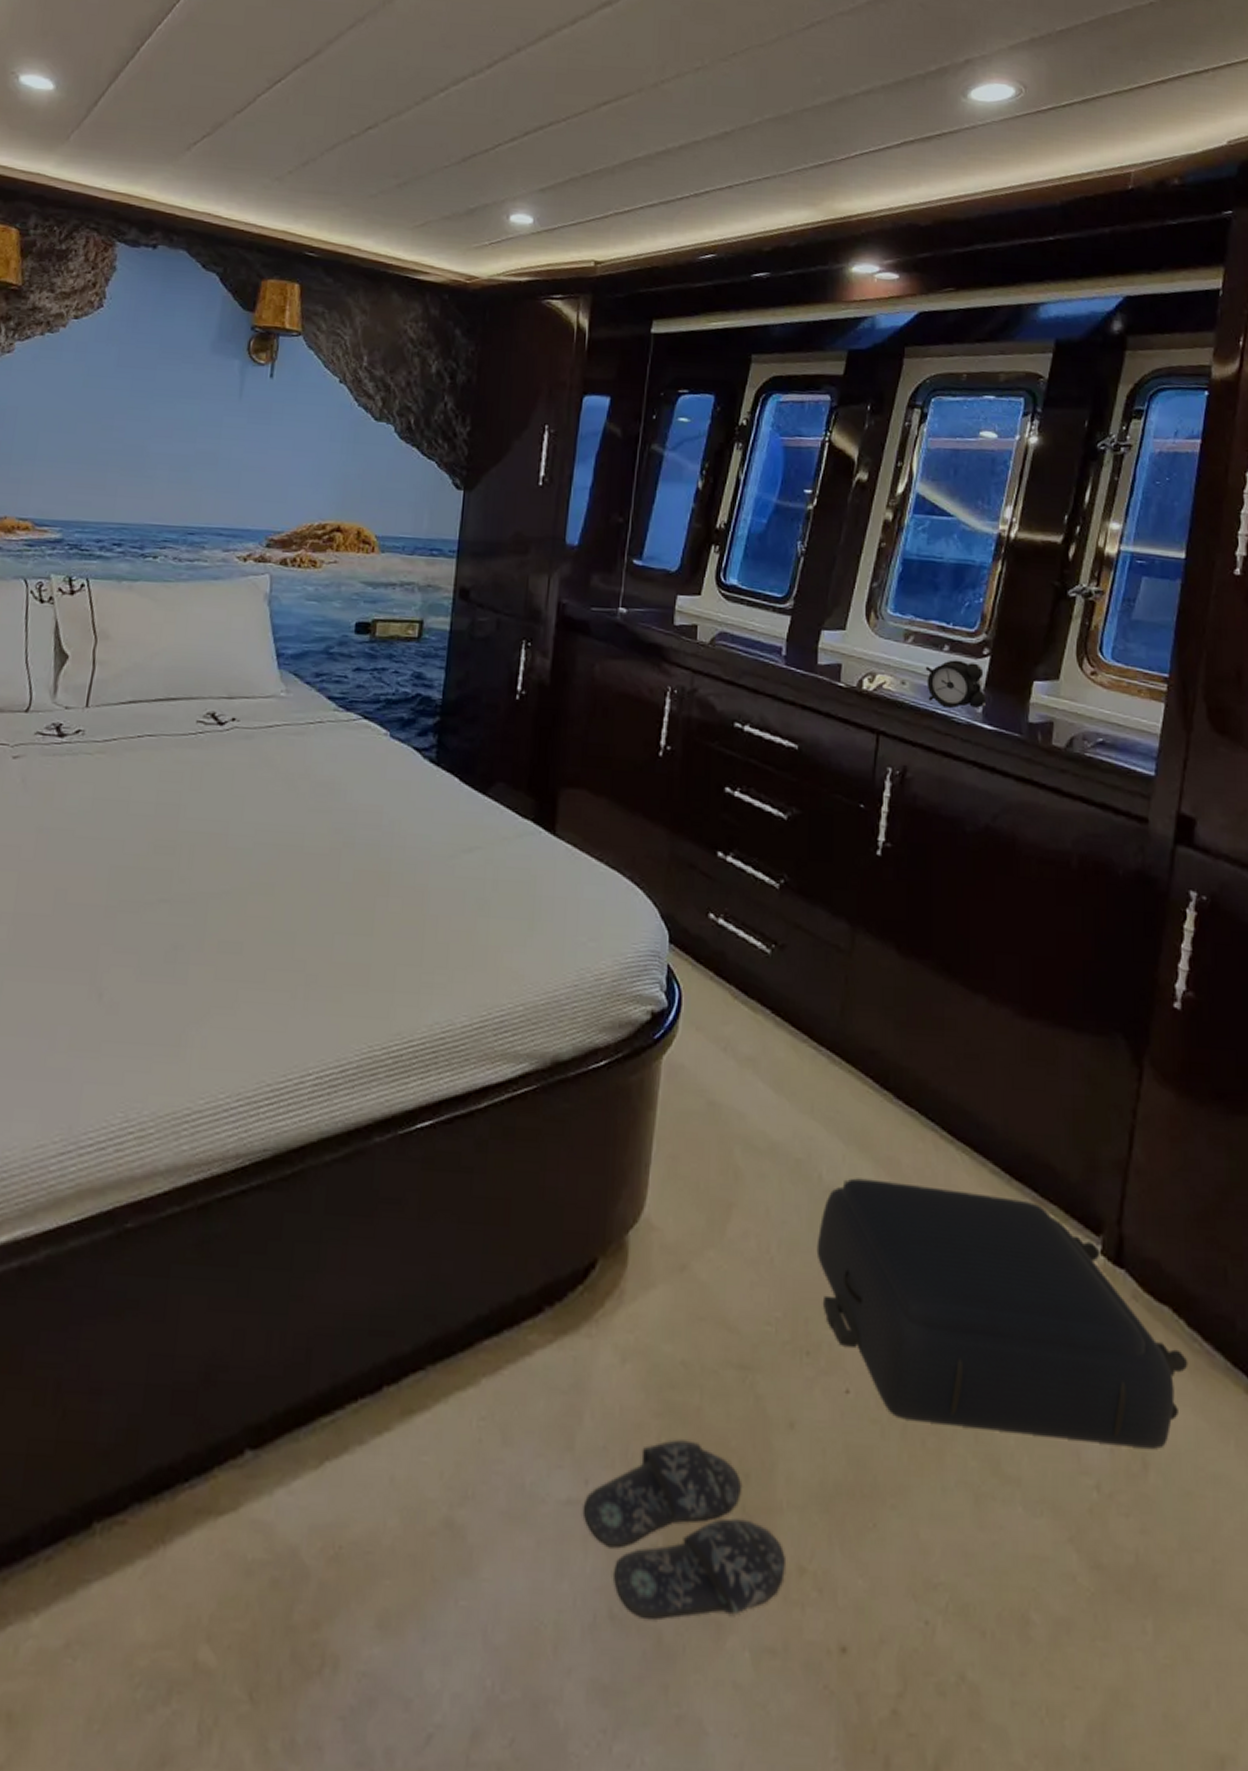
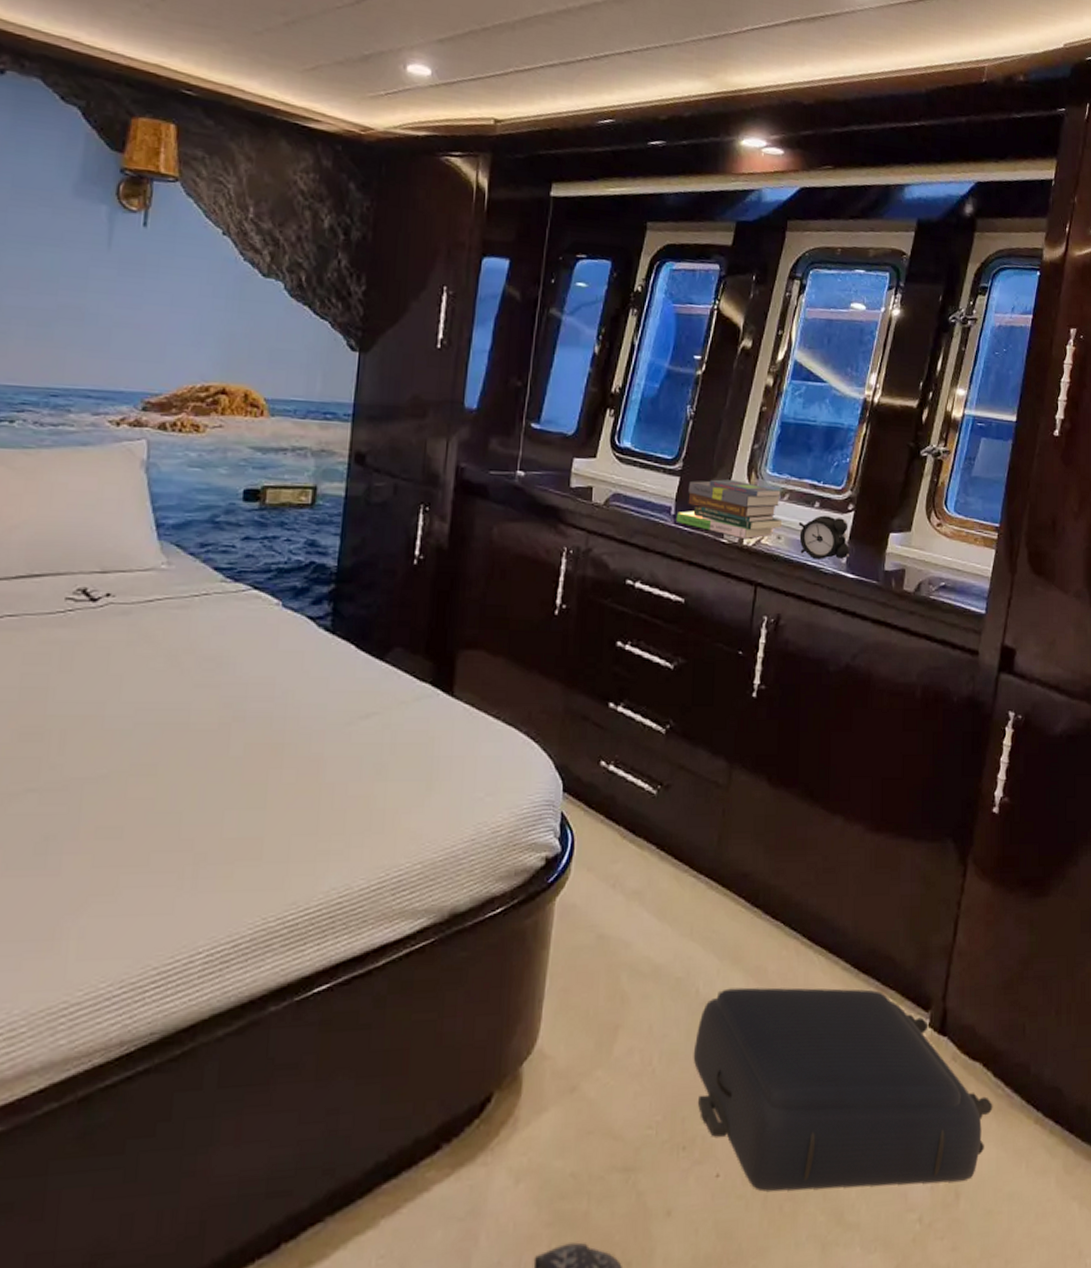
books: none [788,619,906,684] -> present [676,479,781,540]

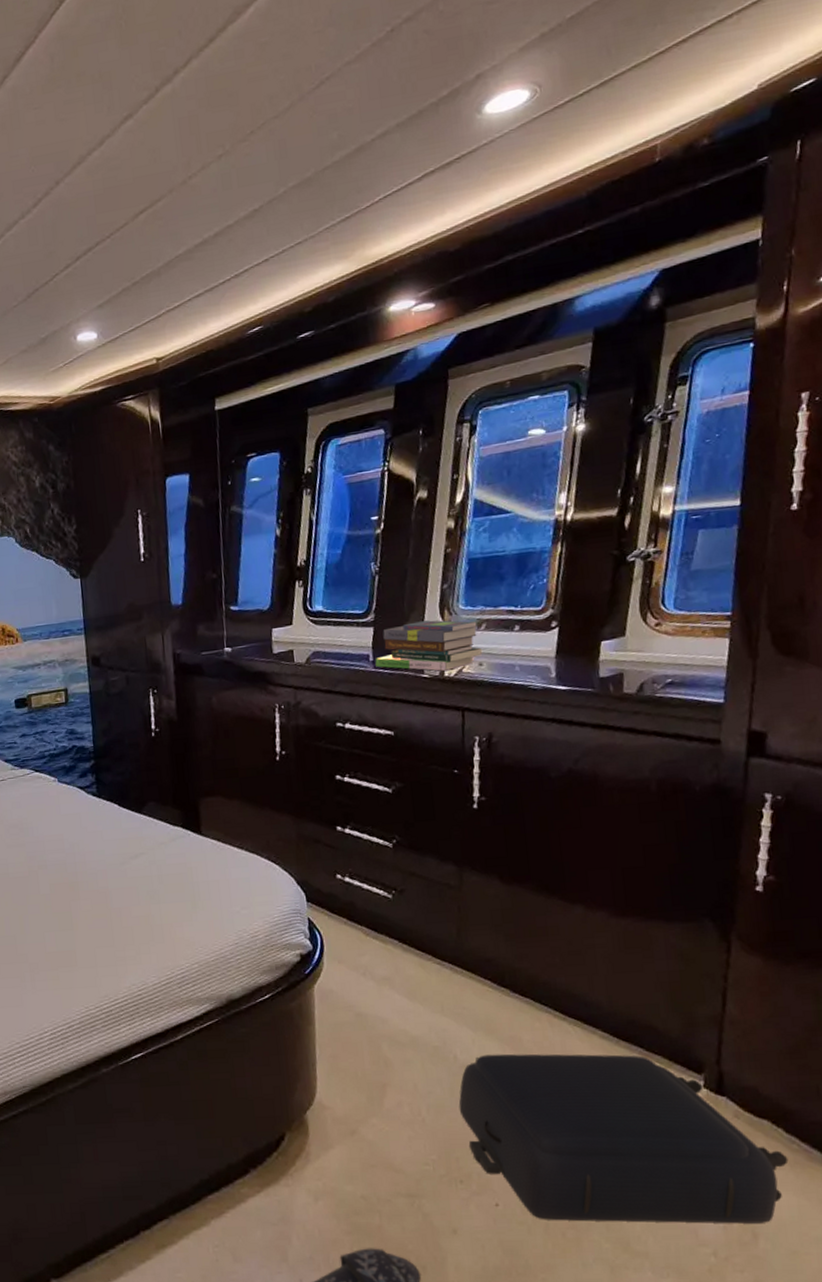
alarm clock: present [798,515,849,559] -> none [499,636,558,678]

